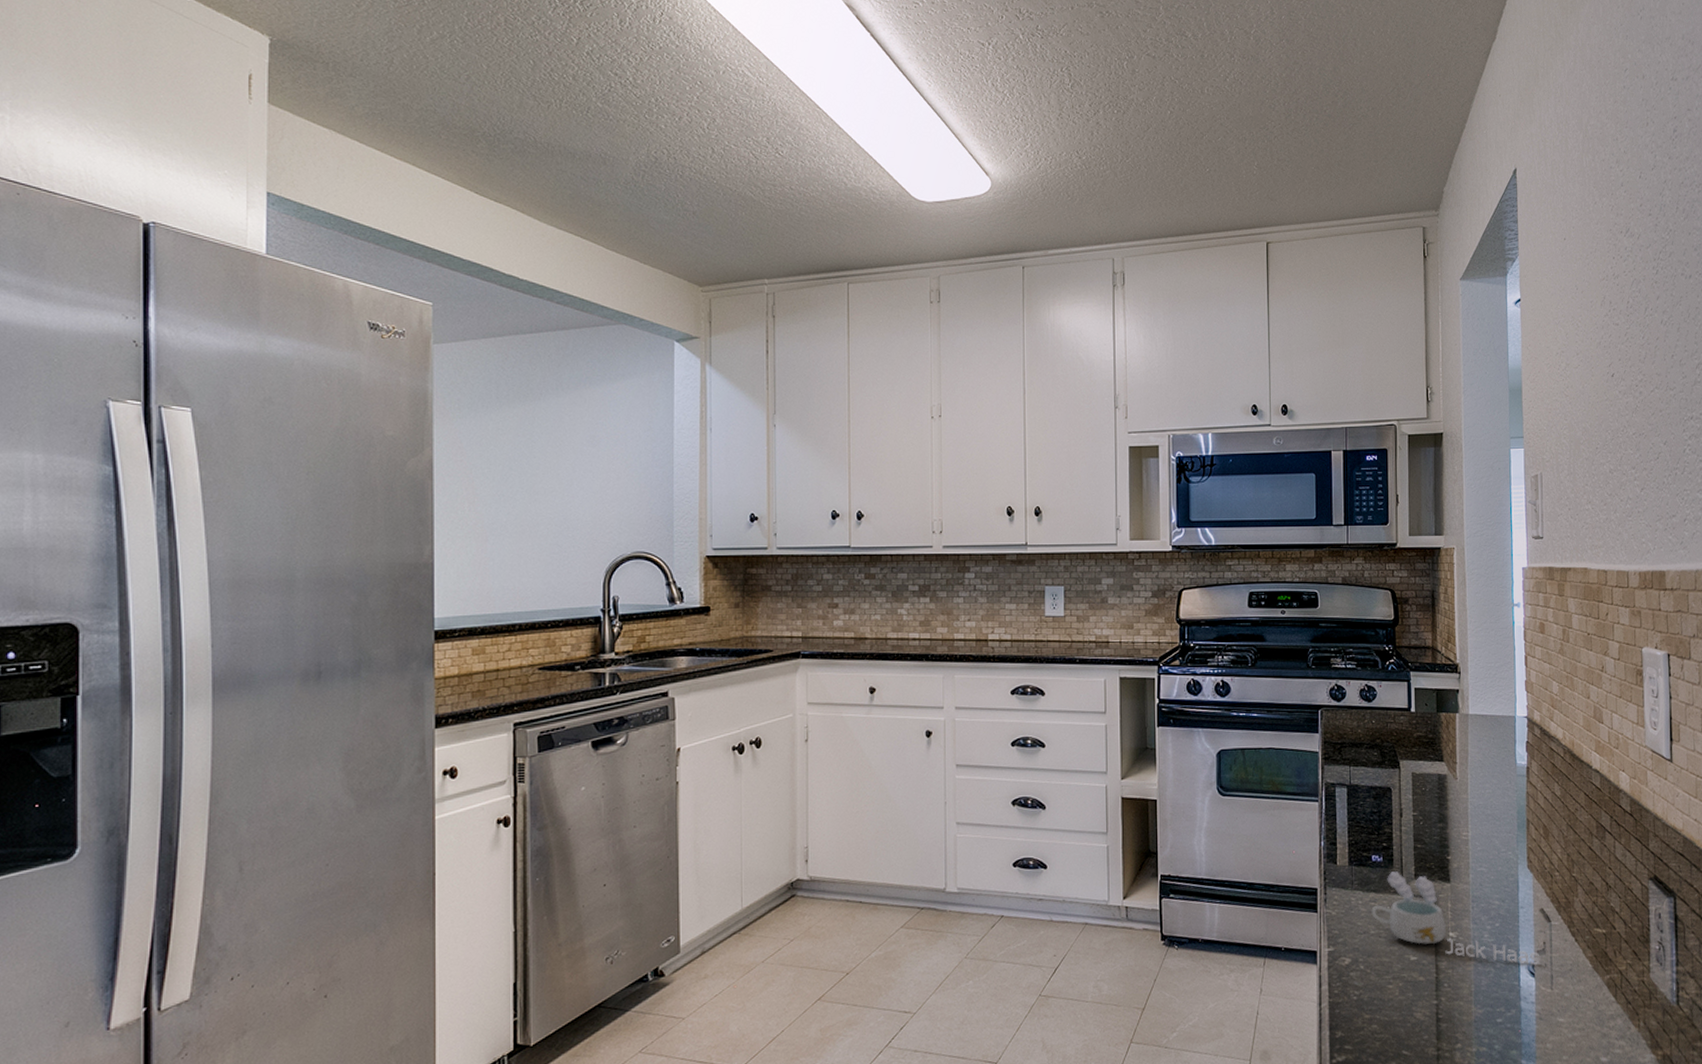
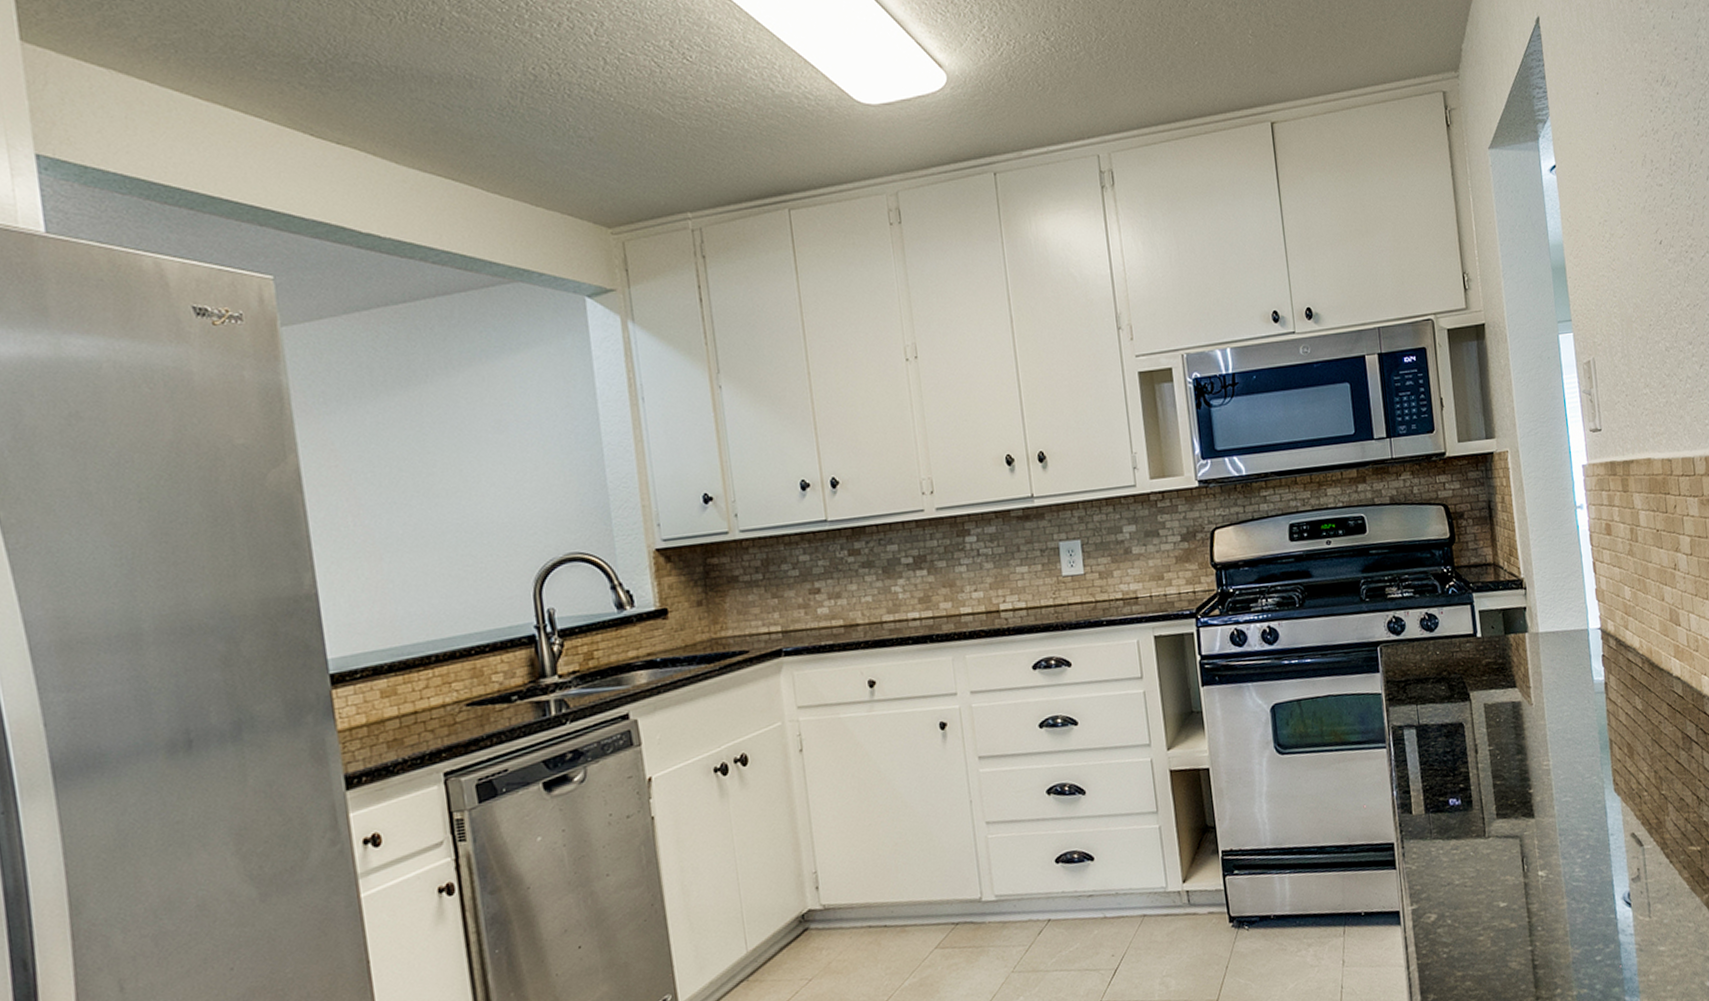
cup: present [1371,871,1539,965] -> none [1454,813,1635,896]

